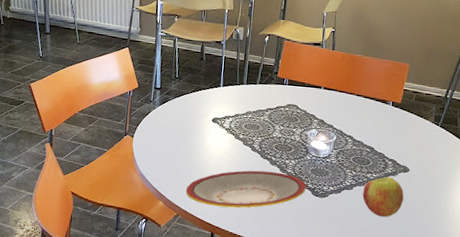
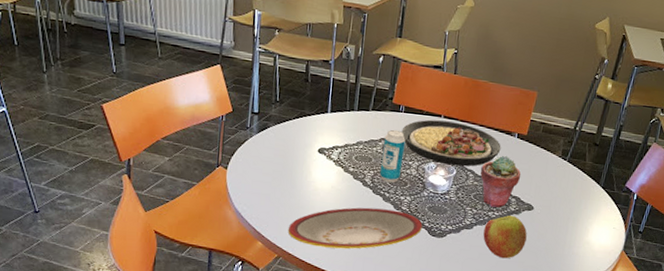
beverage can: none [266,100,290,148] -> present [379,129,406,183]
plate: none [286,91,377,133] -> present [401,119,501,167]
potted succulent: none [359,122,396,170] -> present [480,156,521,208]

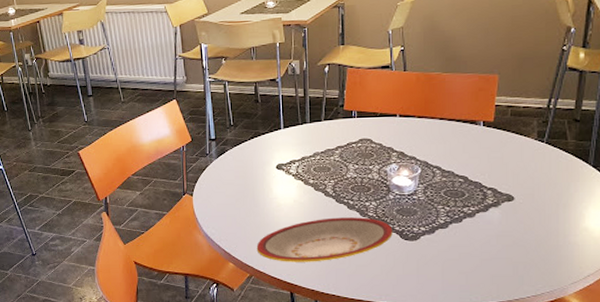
beverage can: present [379,129,406,183] -> none [340,136,363,190]
plate: present [401,119,501,167] -> none [357,119,467,164]
potted succulent: present [480,156,521,208] -> none [448,147,493,202]
apple: present [483,215,527,259] -> none [461,209,511,256]

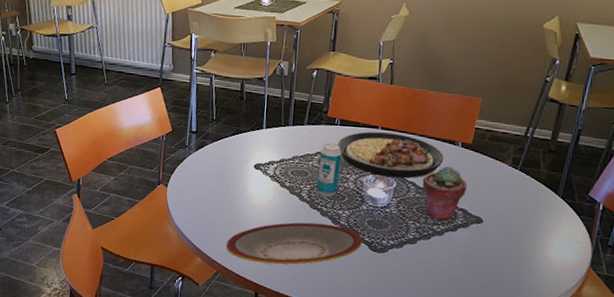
beverage can: none [340,136,363,190] -> present [316,143,342,197]
plate: none [357,119,467,164] -> present [337,131,444,179]
potted succulent: none [448,147,493,202] -> present [423,166,467,221]

